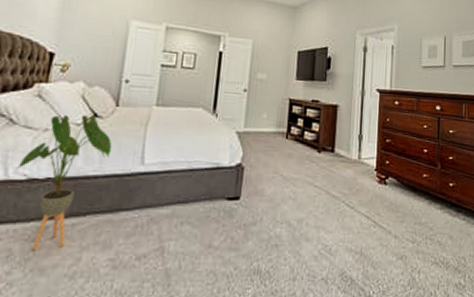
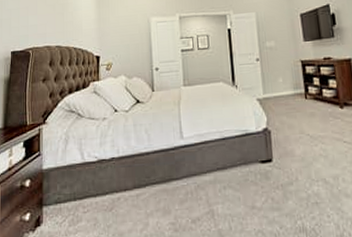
house plant: present [16,114,113,251] -> none [89,101,156,219]

